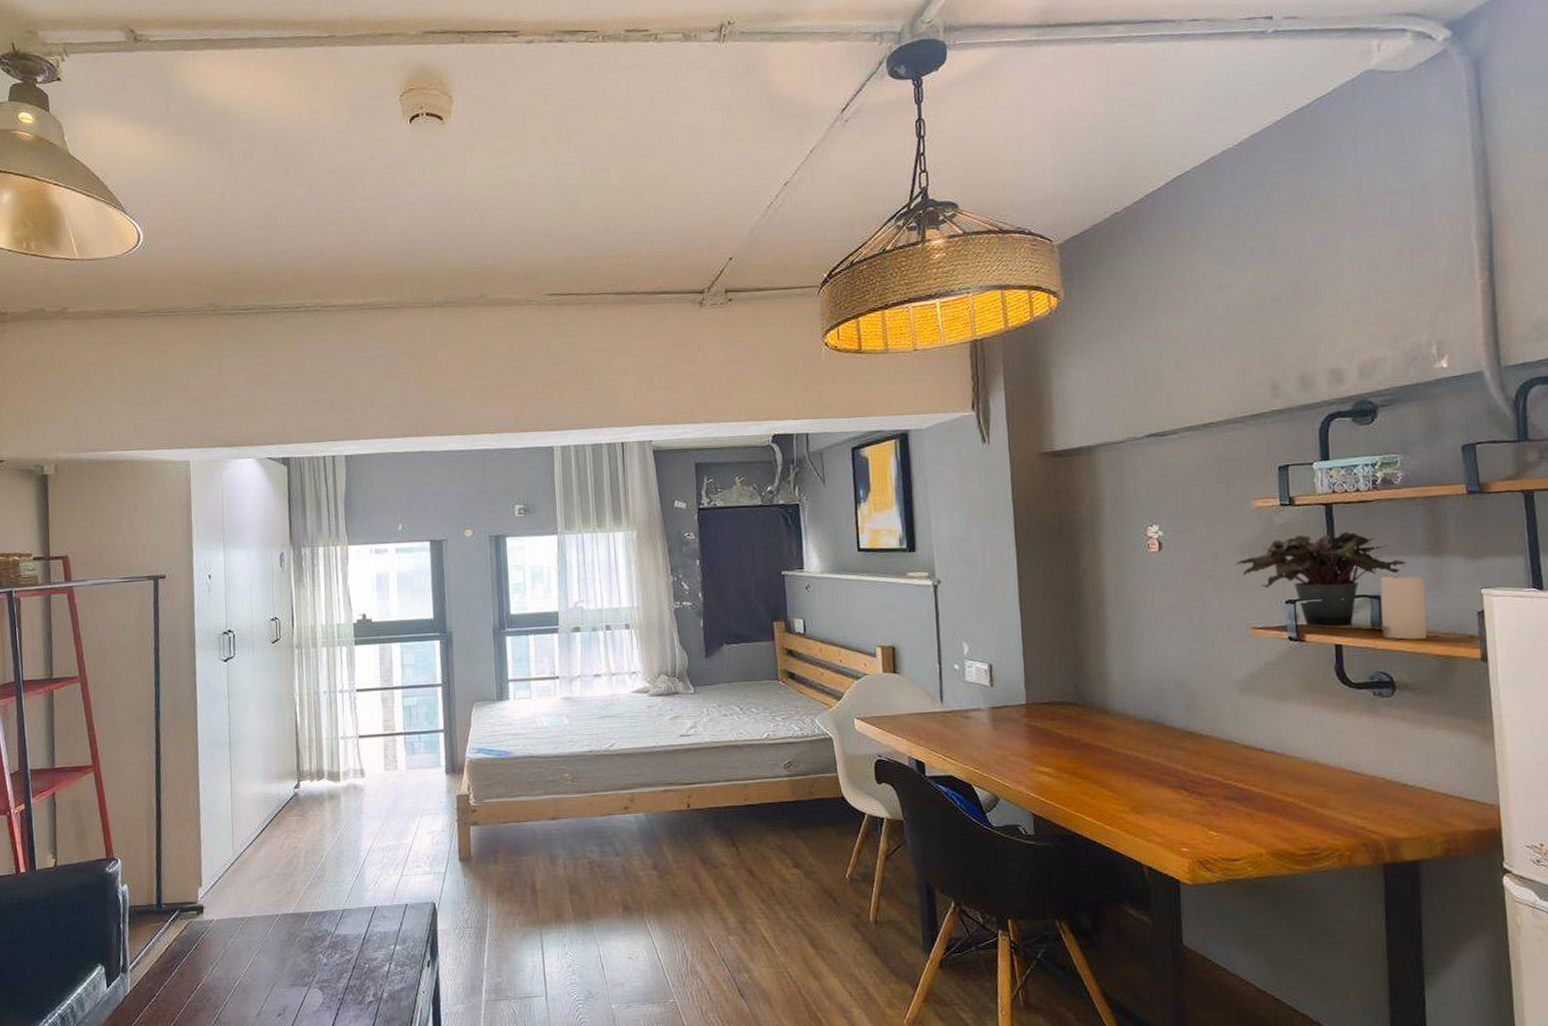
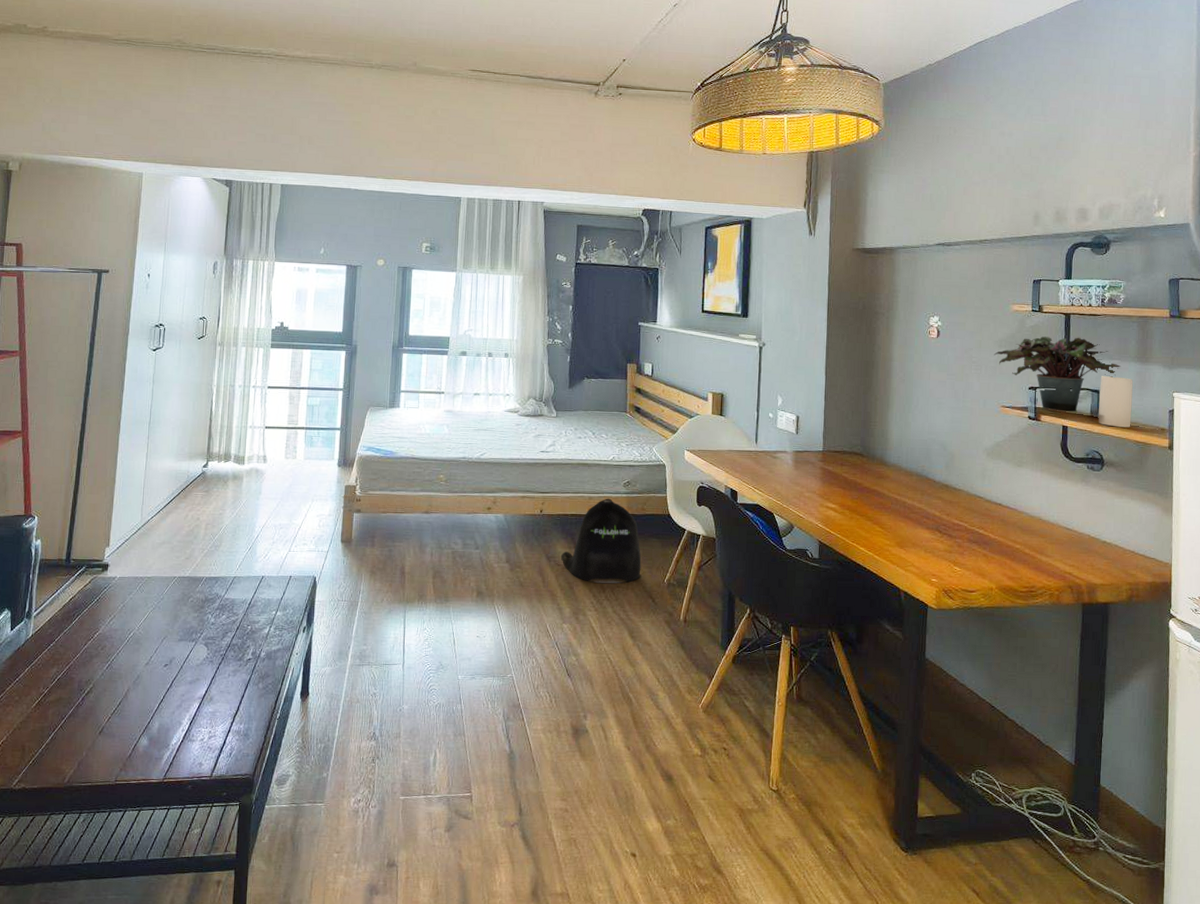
backpack: none [717,783,816,886] -> present [560,498,642,584]

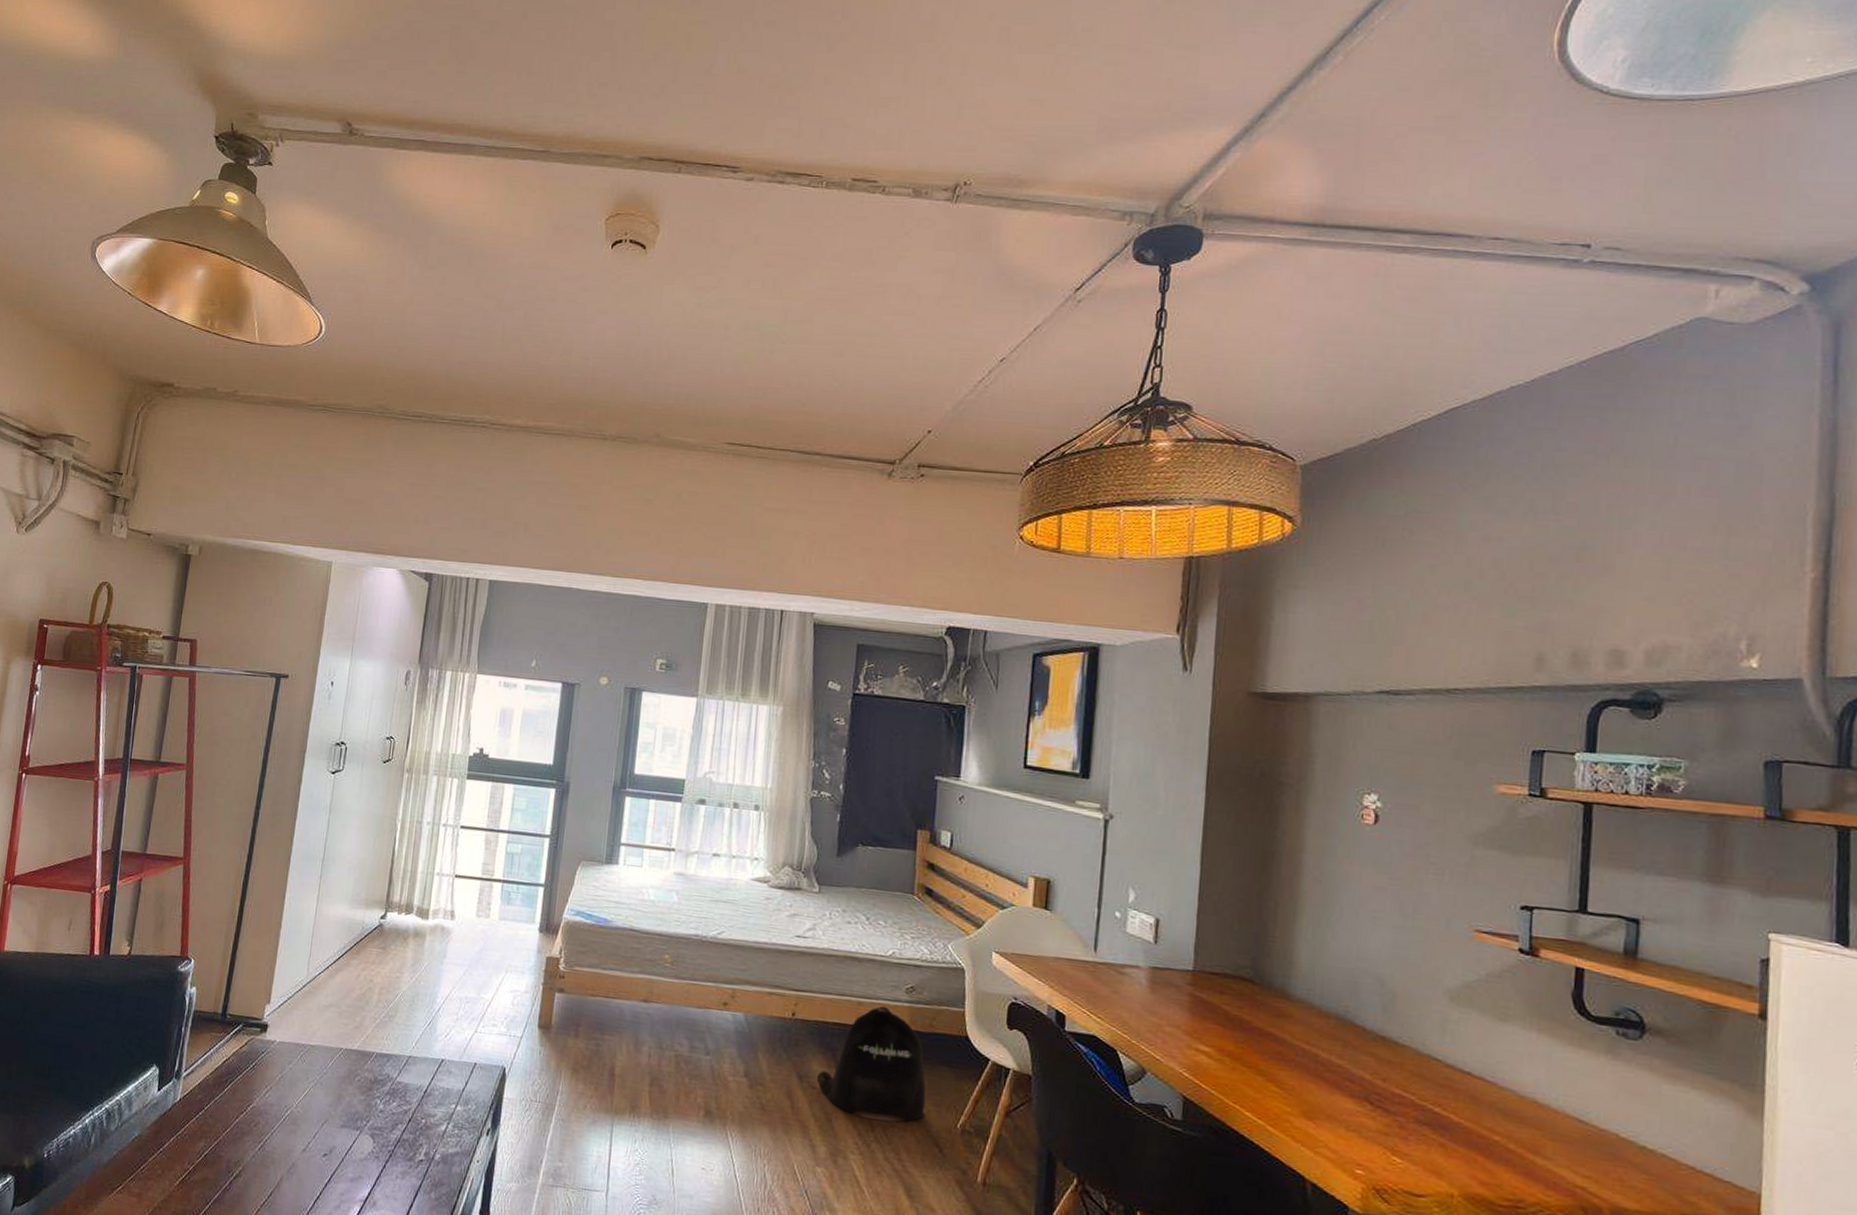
potted plant: present [993,336,1121,413] -> none [1464,833,1678,950]
candle: present [1098,376,1133,428] -> none [1637,898,1698,980]

